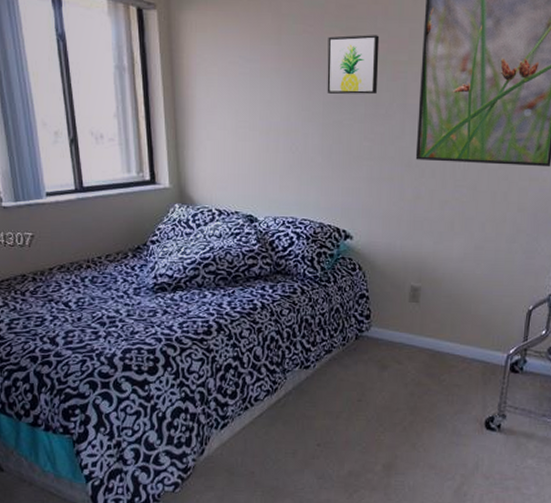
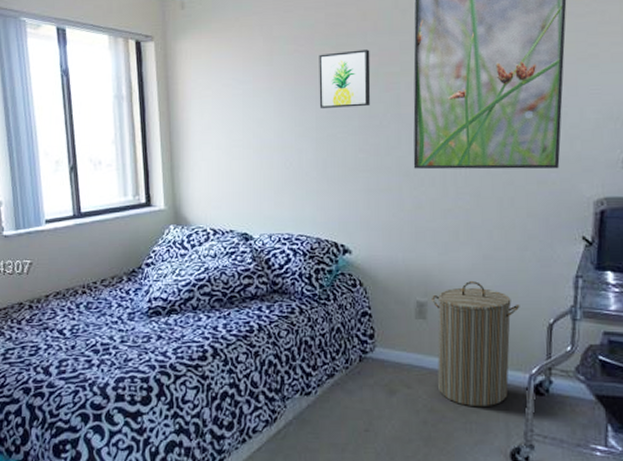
laundry hamper: none [425,269,504,382] -> present [432,281,520,408]

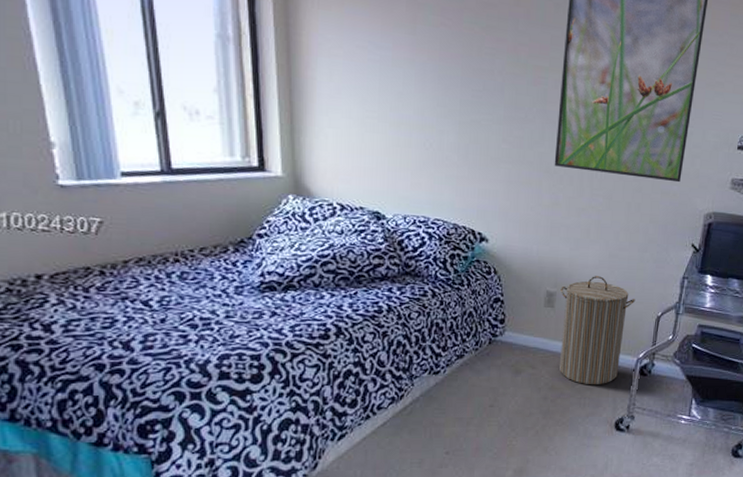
wall art: present [319,49,371,108] -> none [464,33,521,97]

